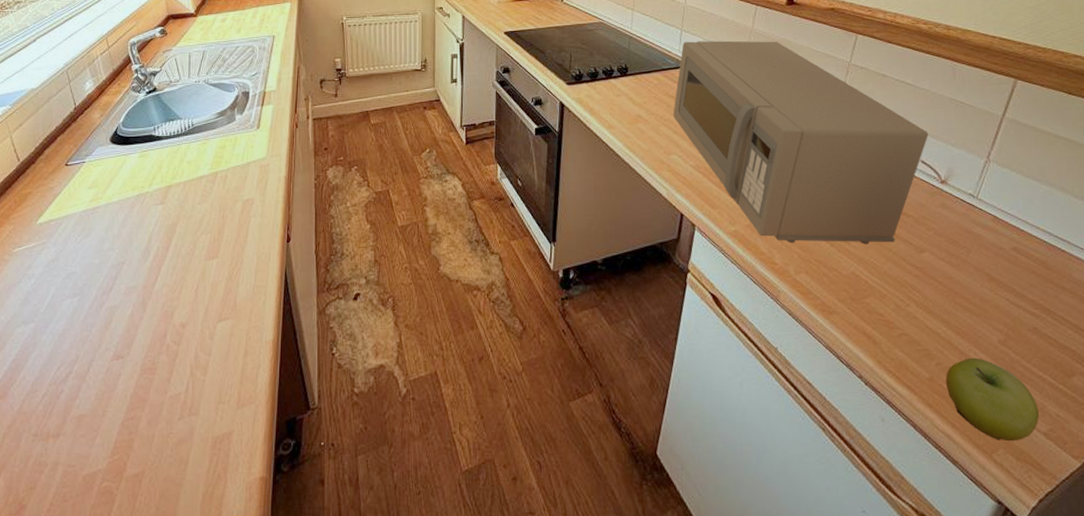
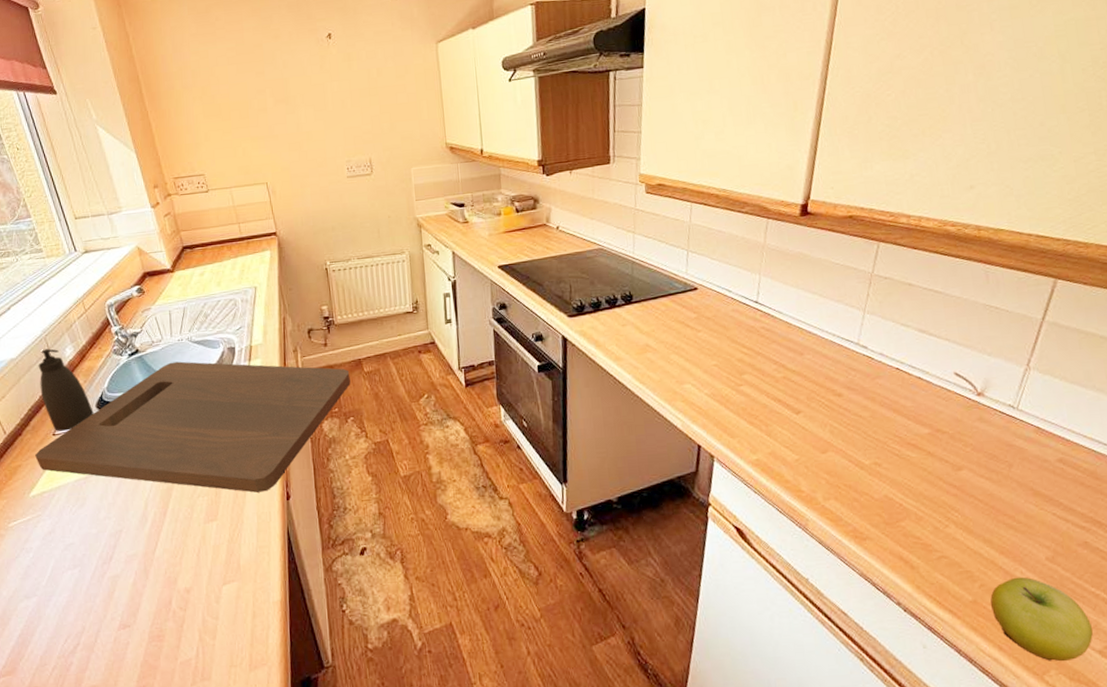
cutting board: none [46,102,357,233] -> present [35,361,351,493]
soap dispenser: none [57,81,107,162] -> present [38,348,94,431]
microwave: present [673,40,929,245] -> none [683,255,962,469]

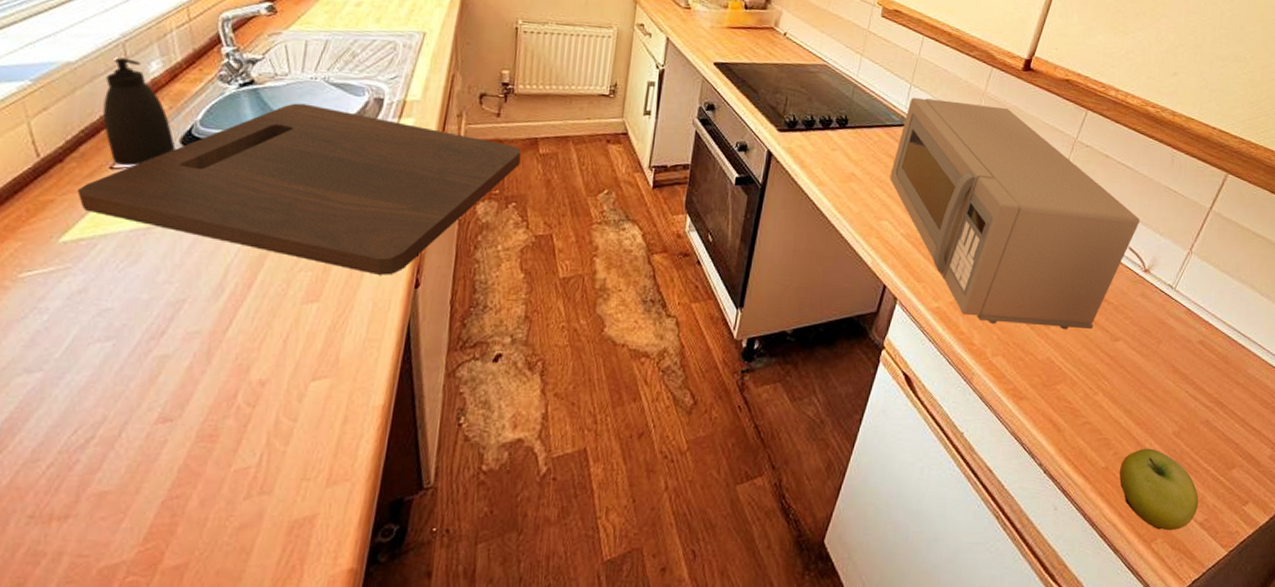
microwave: none [683,255,962,469] -> present [890,97,1140,330]

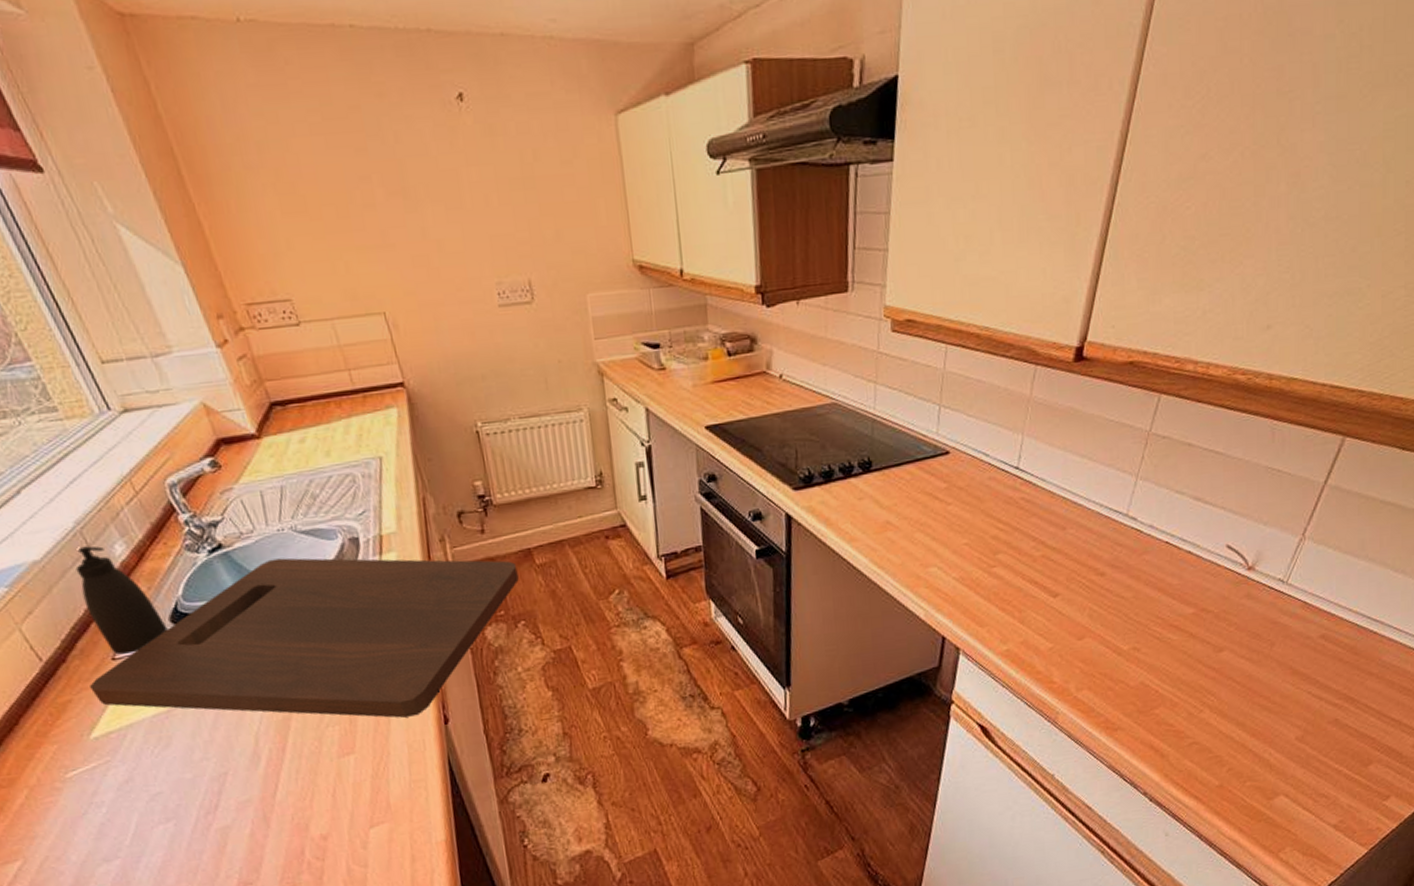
microwave: present [890,97,1140,330] -> none [931,411,1238,657]
fruit: present [1119,448,1198,531] -> none [1235,758,1330,839]

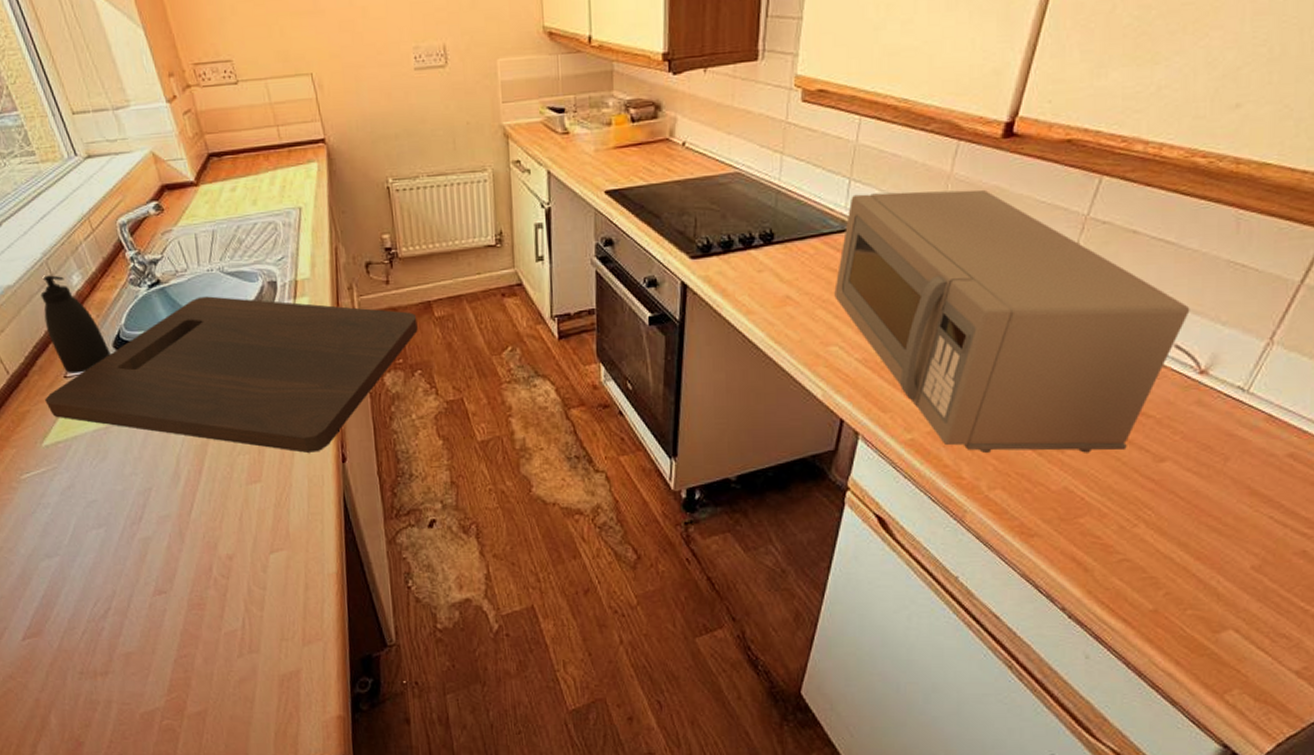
microwave: none [931,411,1238,657] -> present [834,189,1190,453]

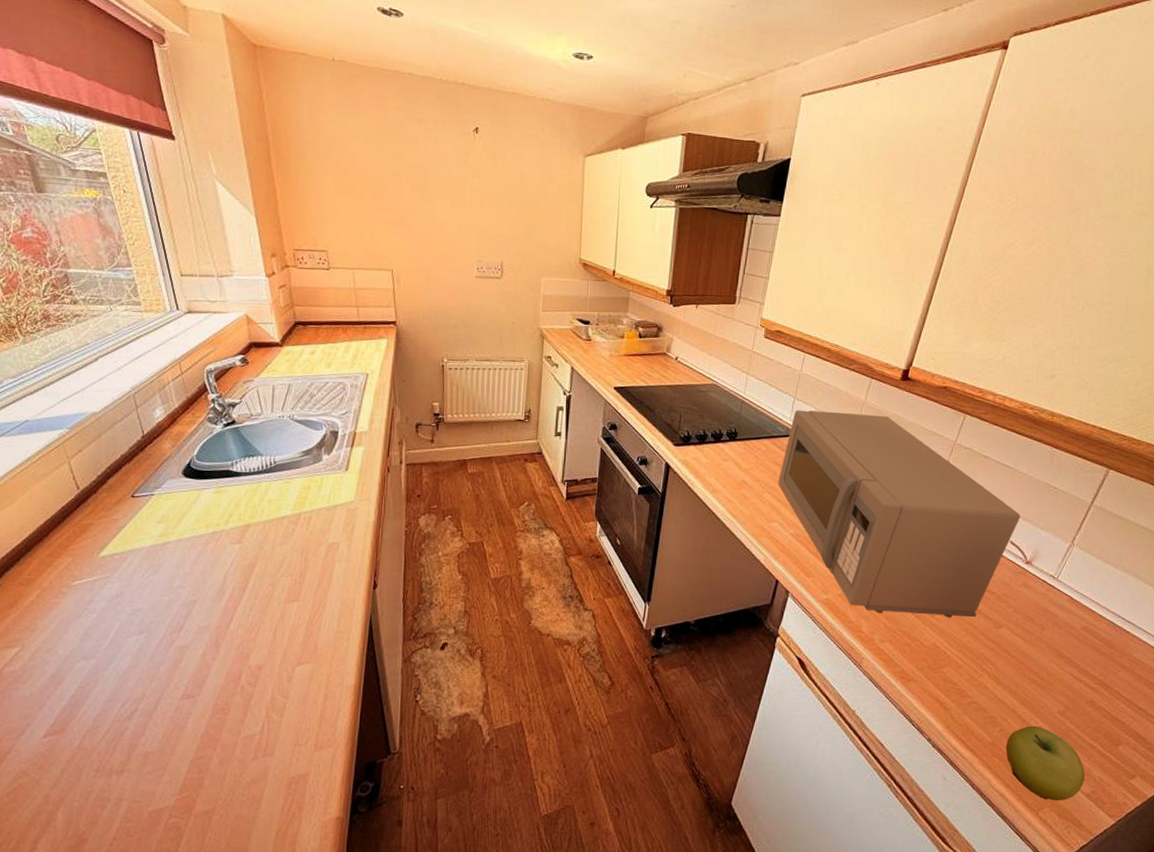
soap dispenser: present [40,275,111,373] -> none [122,407,179,494]
cutting board: present [45,296,418,453] -> none [109,438,453,579]
fruit: none [1173,586,1293,681] -> present [1005,725,1085,801]

